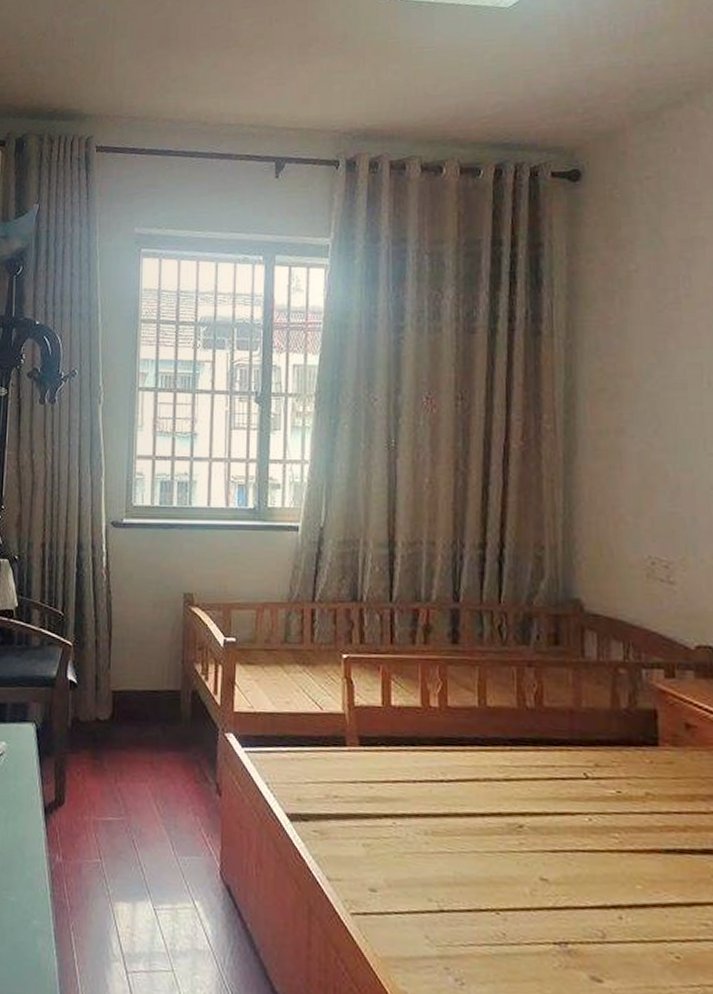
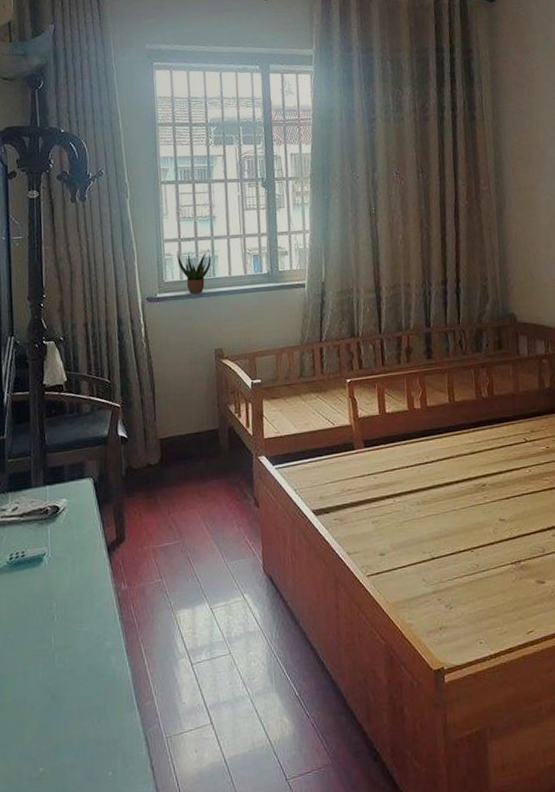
potted plant: none [149,470,187,524] -> present [177,251,211,295]

